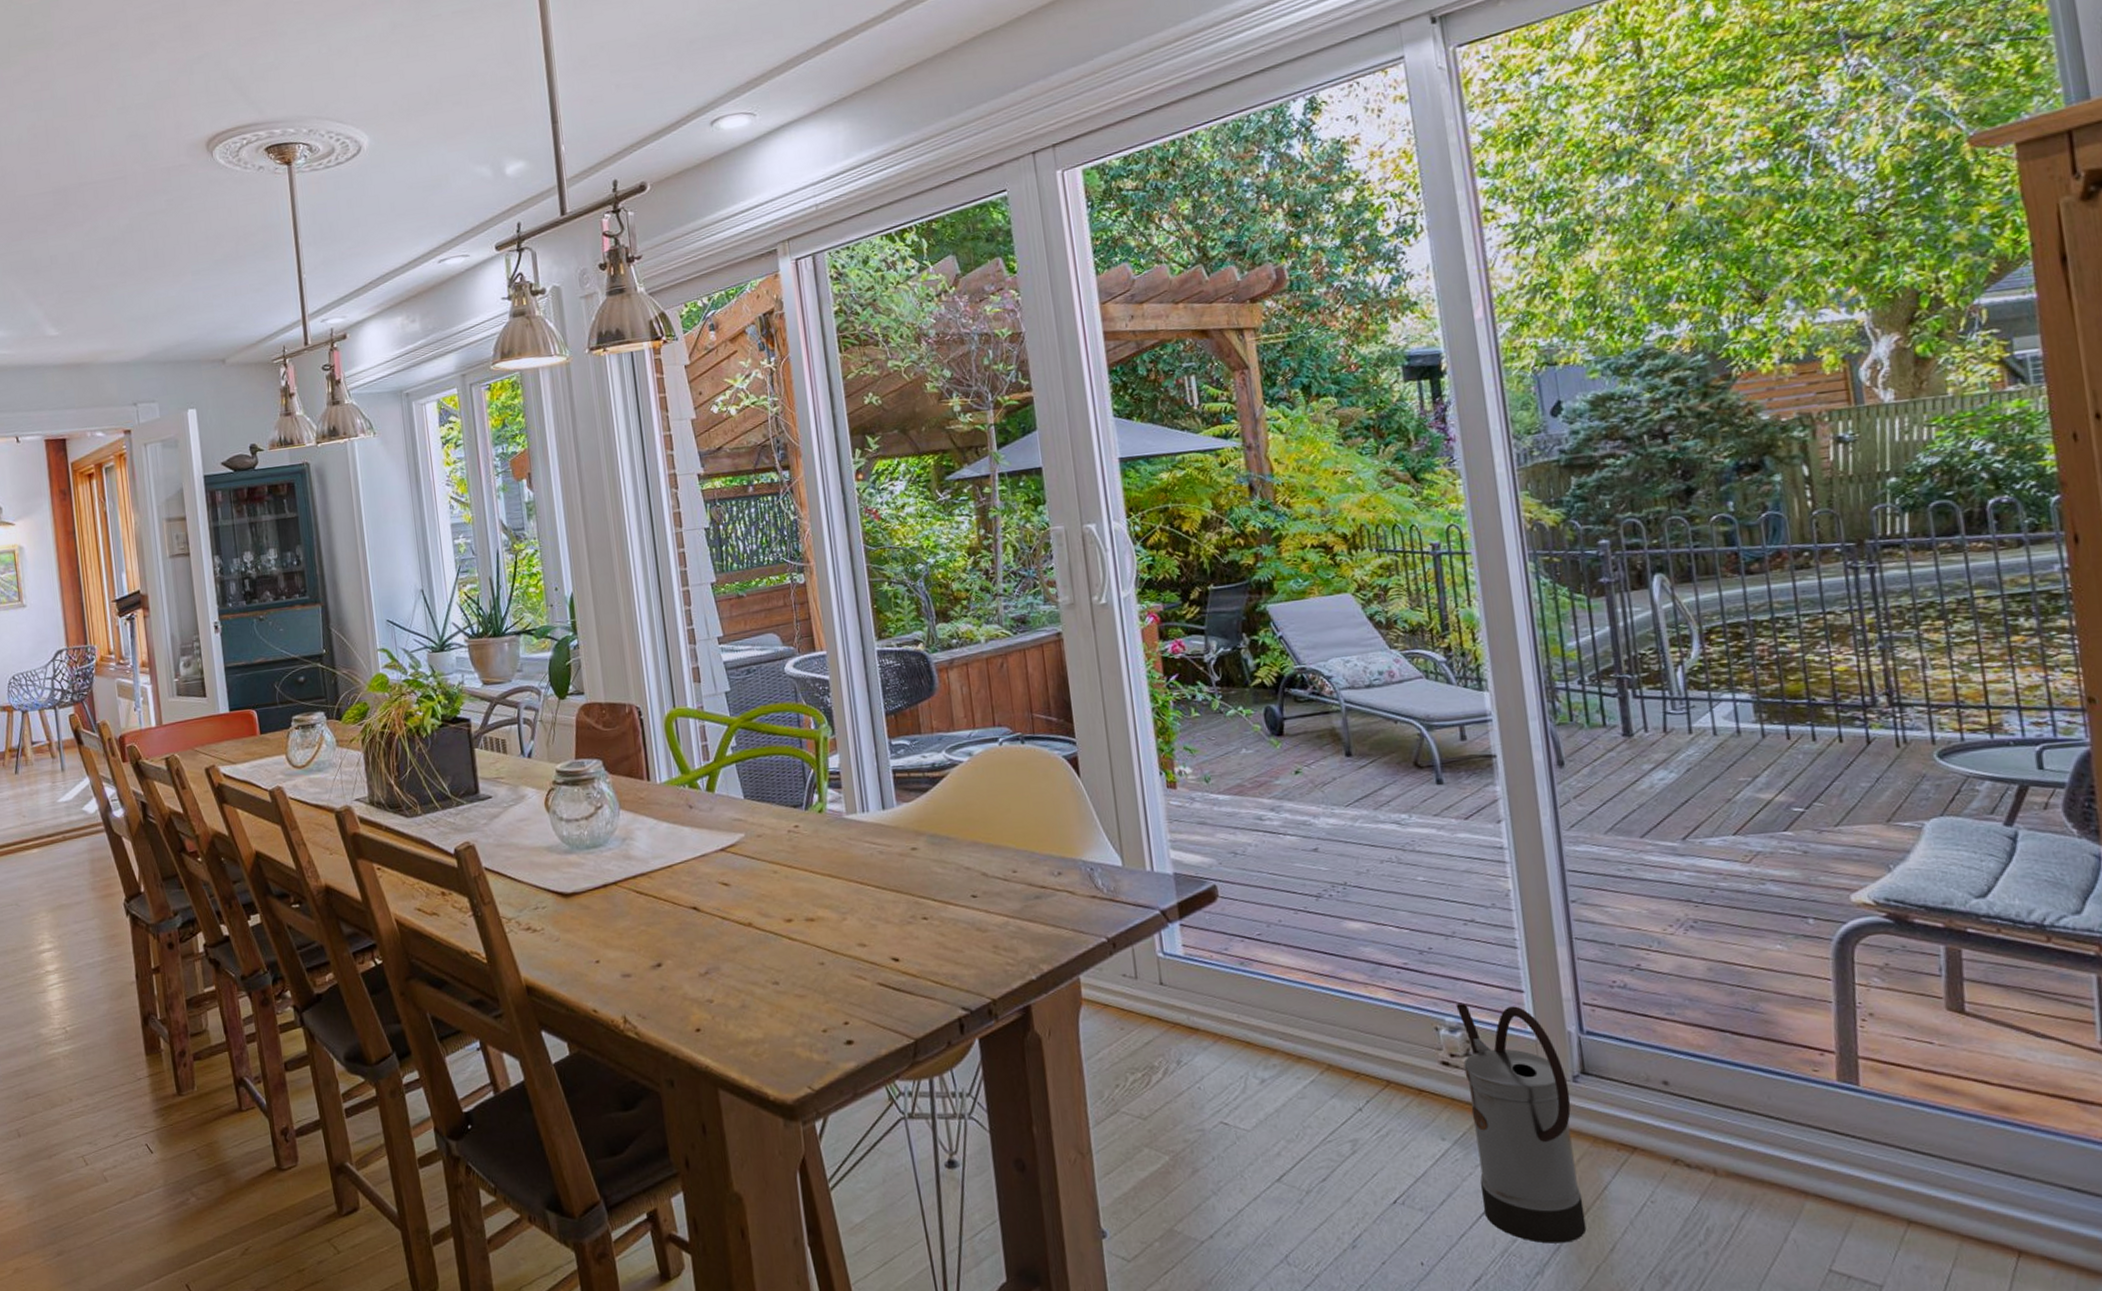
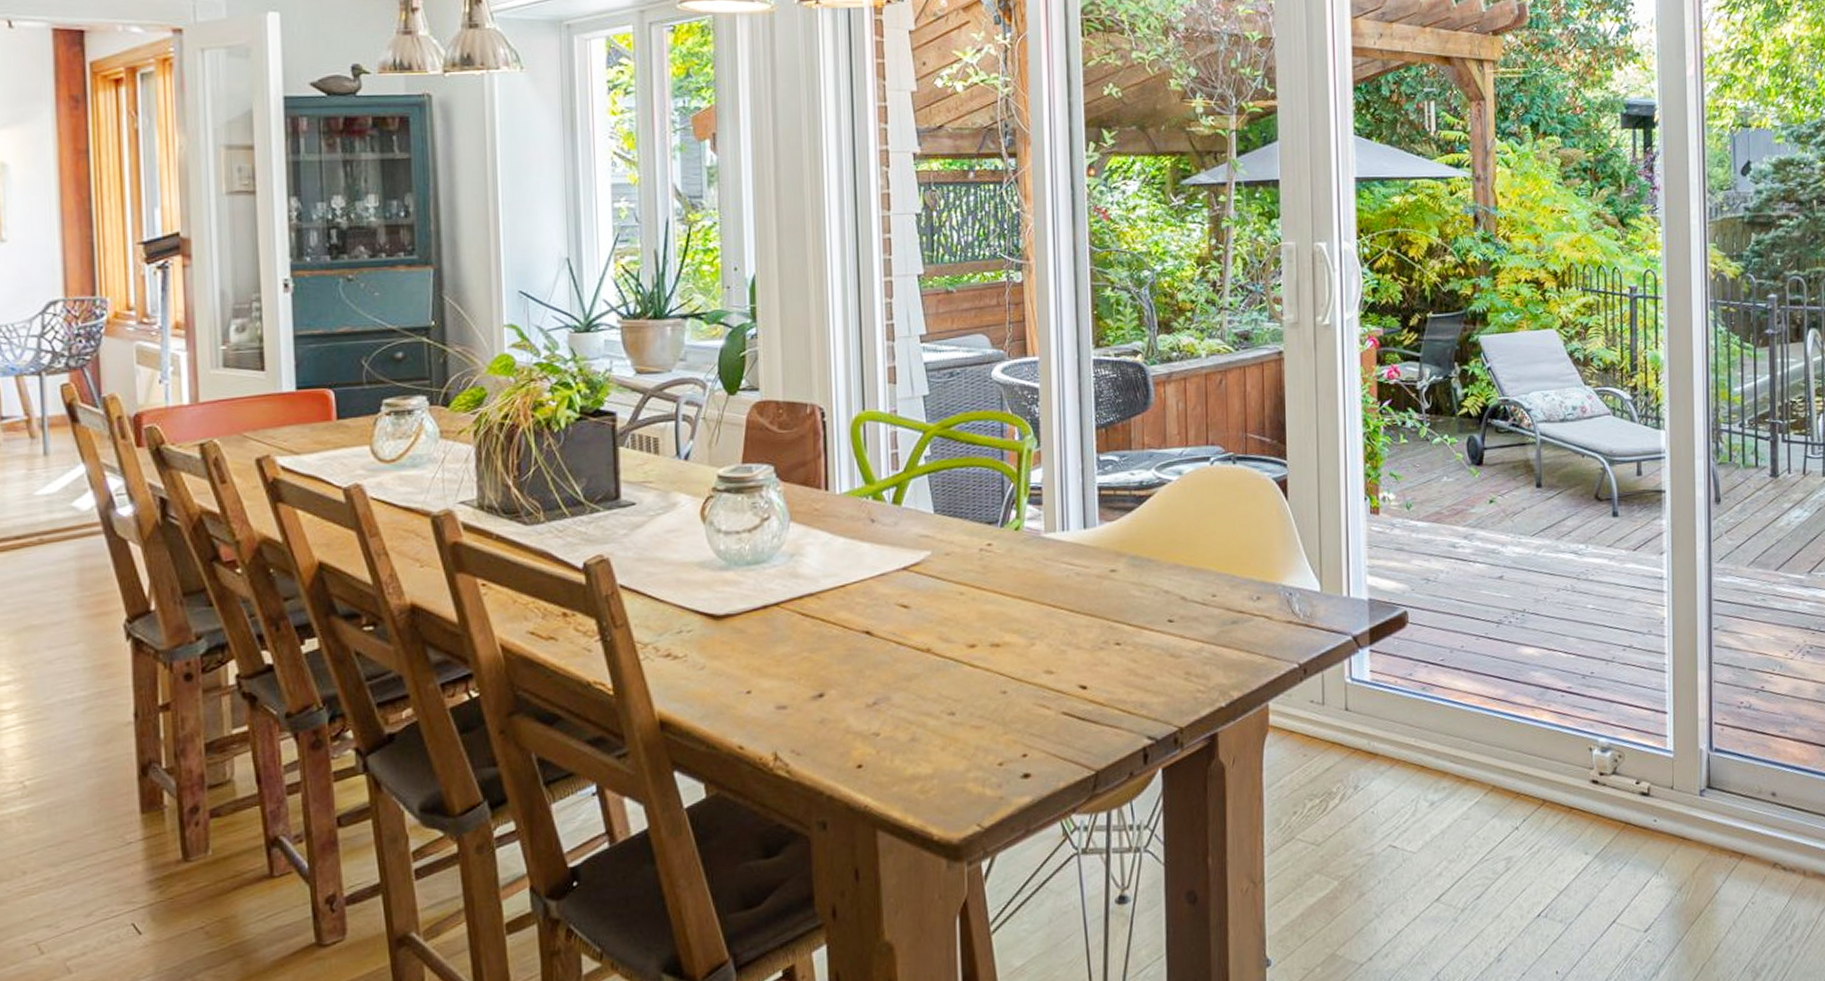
watering can: present [1455,1003,1587,1244] -> none [1609,724,1698,947]

